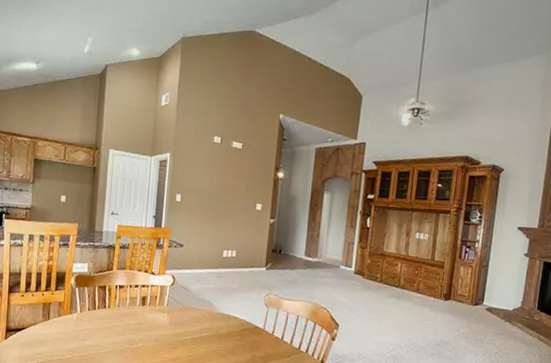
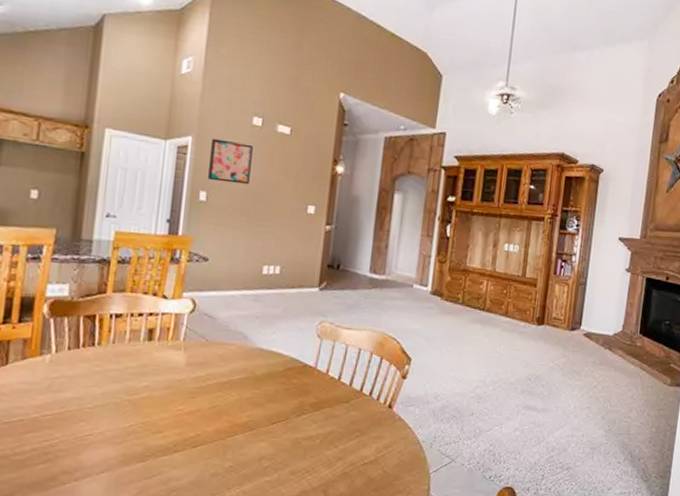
wall art: none [182,154,214,189] -> present [208,138,253,185]

